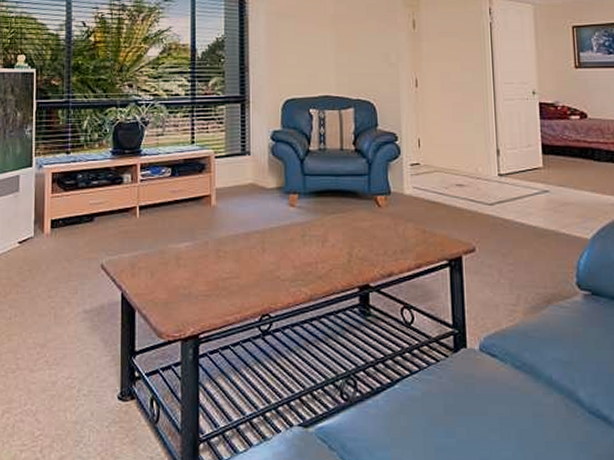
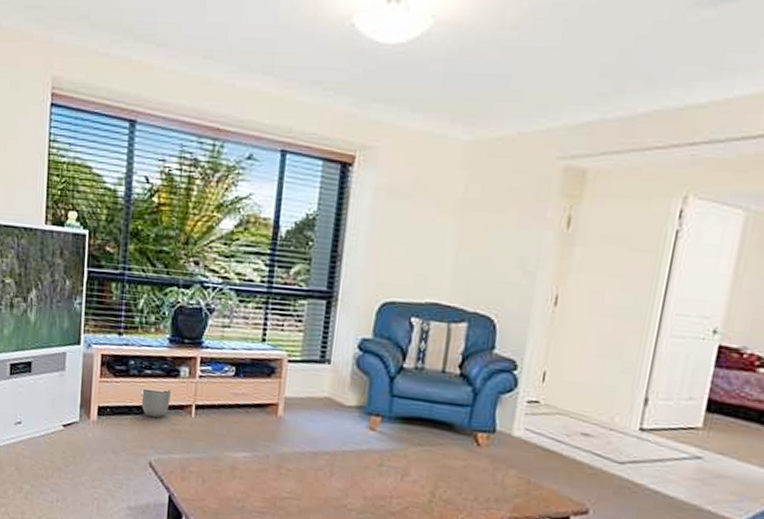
planter: none [90,195,116,223] -> present [141,386,171,418]

